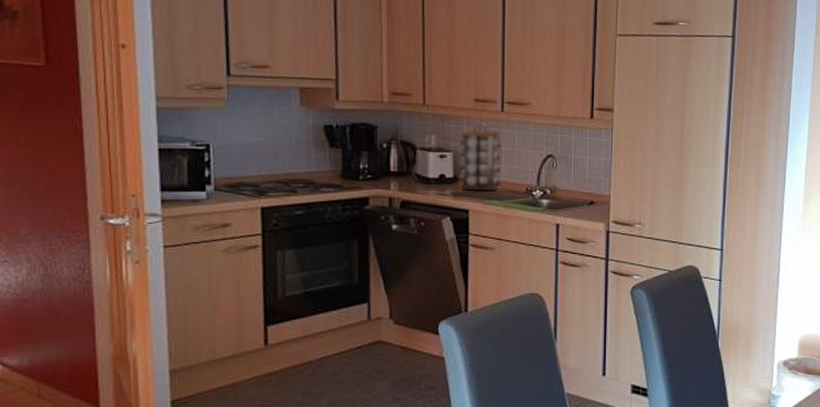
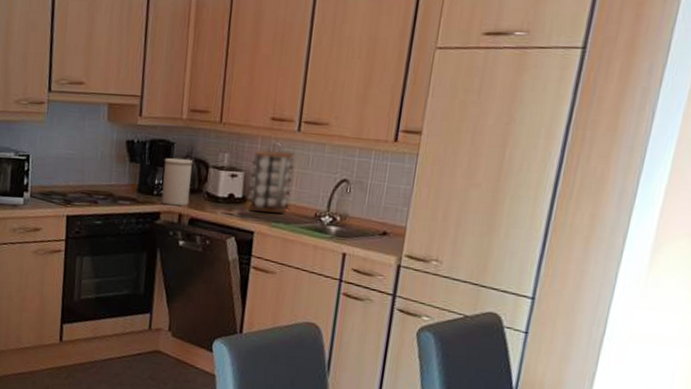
canister: none [368,141,400,190] -> present [161,157,194,207]

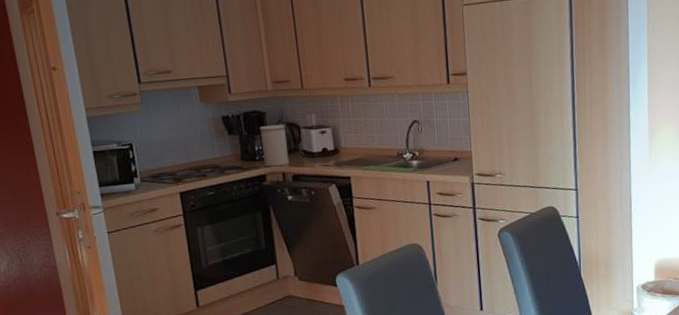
spice rack: present [248,142,294,214] -> none [335,99,374,160]

